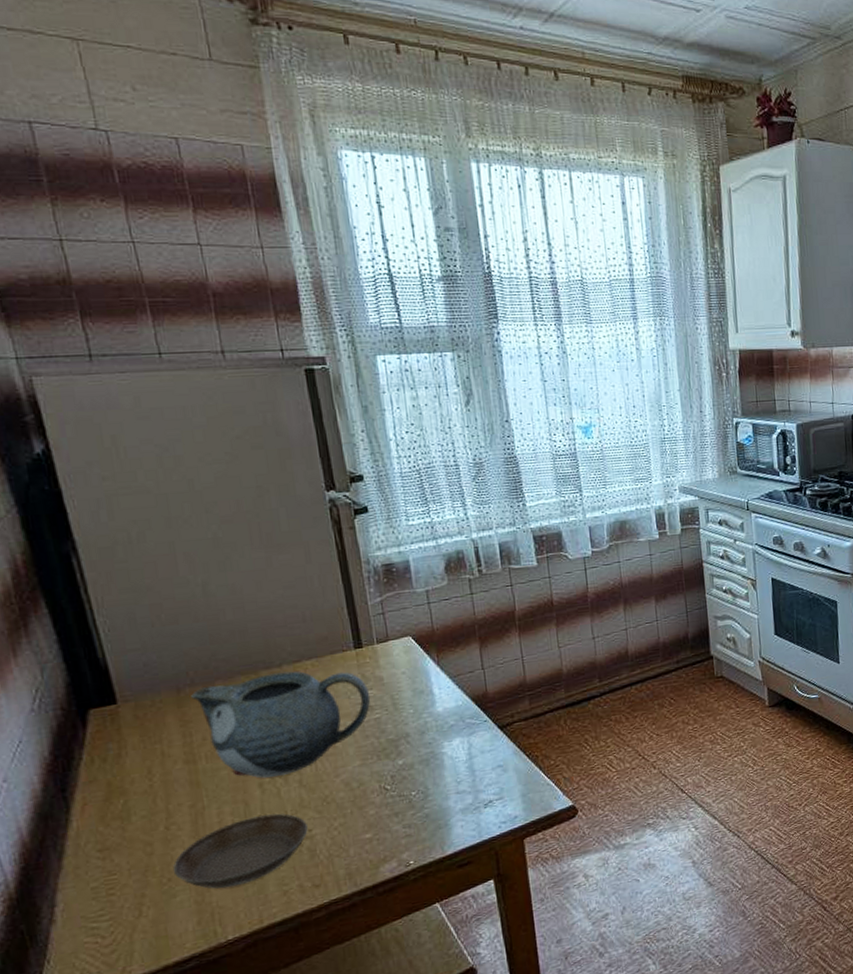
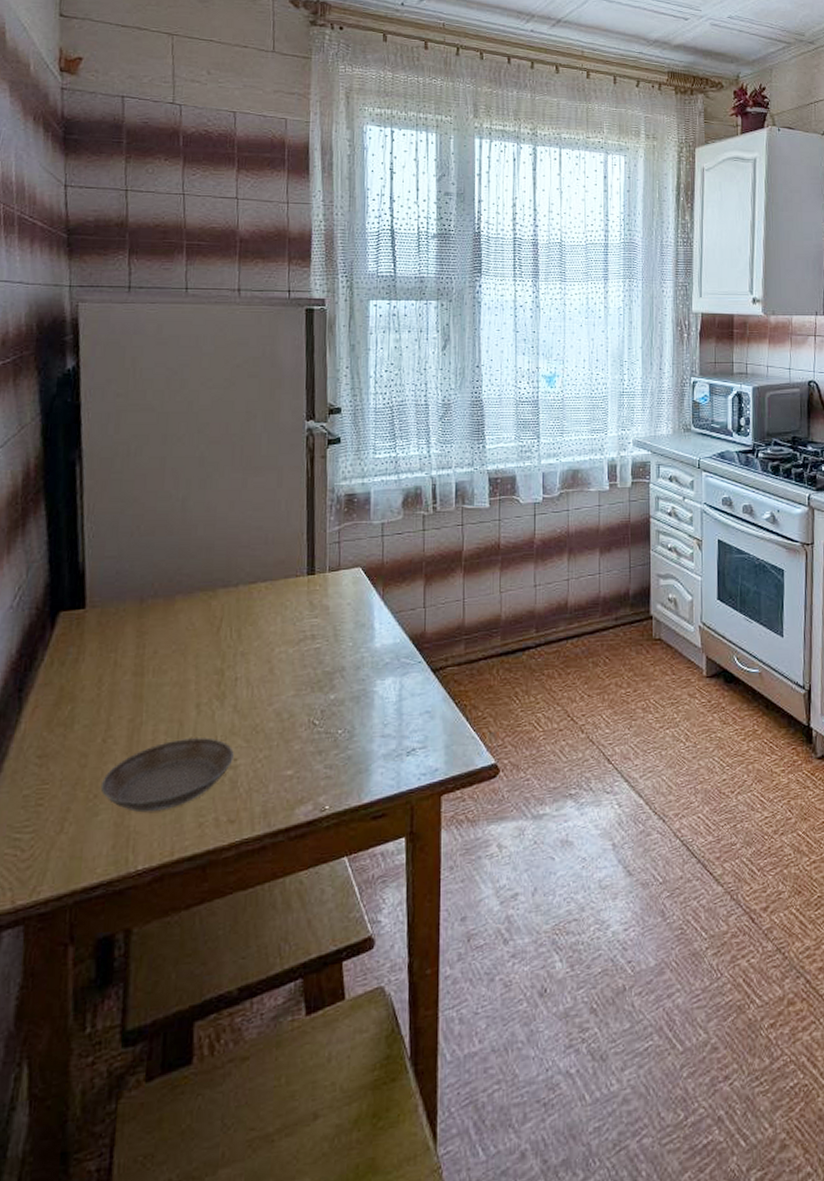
teapot: present [191,671,371,778] -> none [152,592,315,699]

